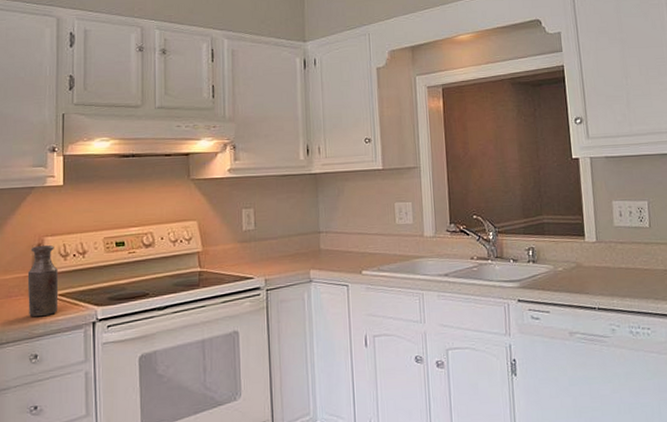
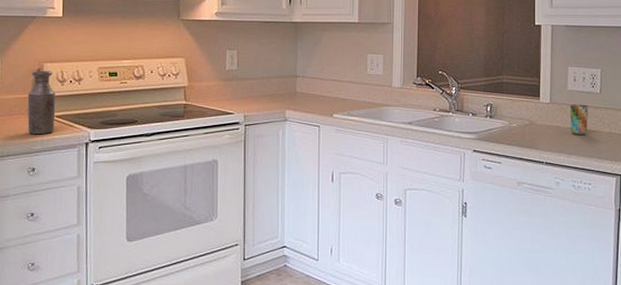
cup: none [618,241,640,275] -> present [570,104,589,135]

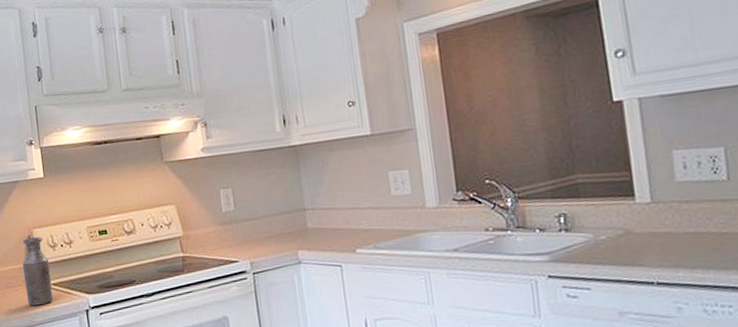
cup: present [570,104,589,135] -> none [683,198,716,241]

